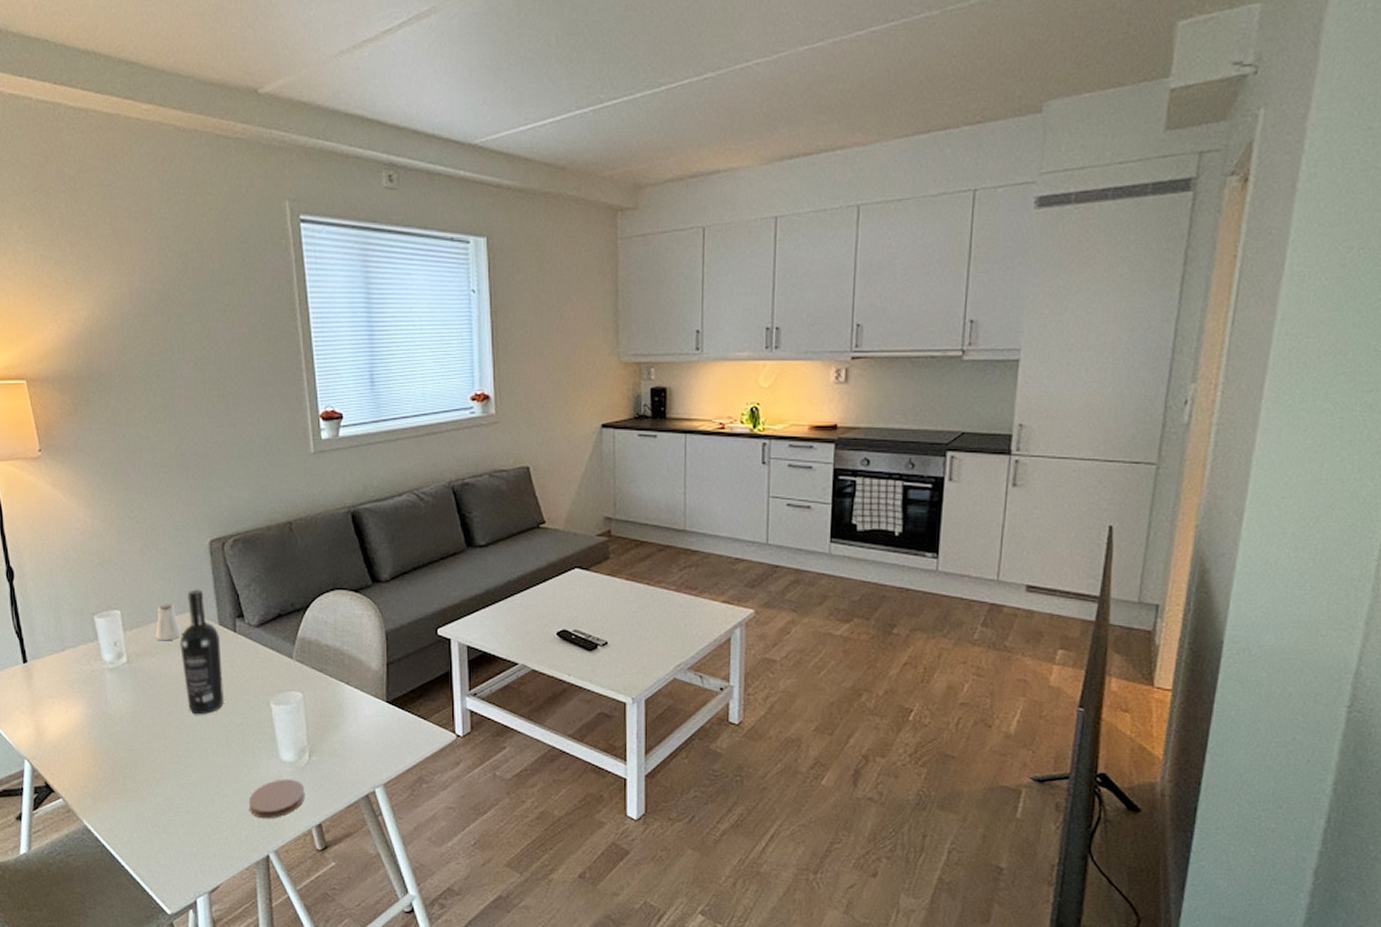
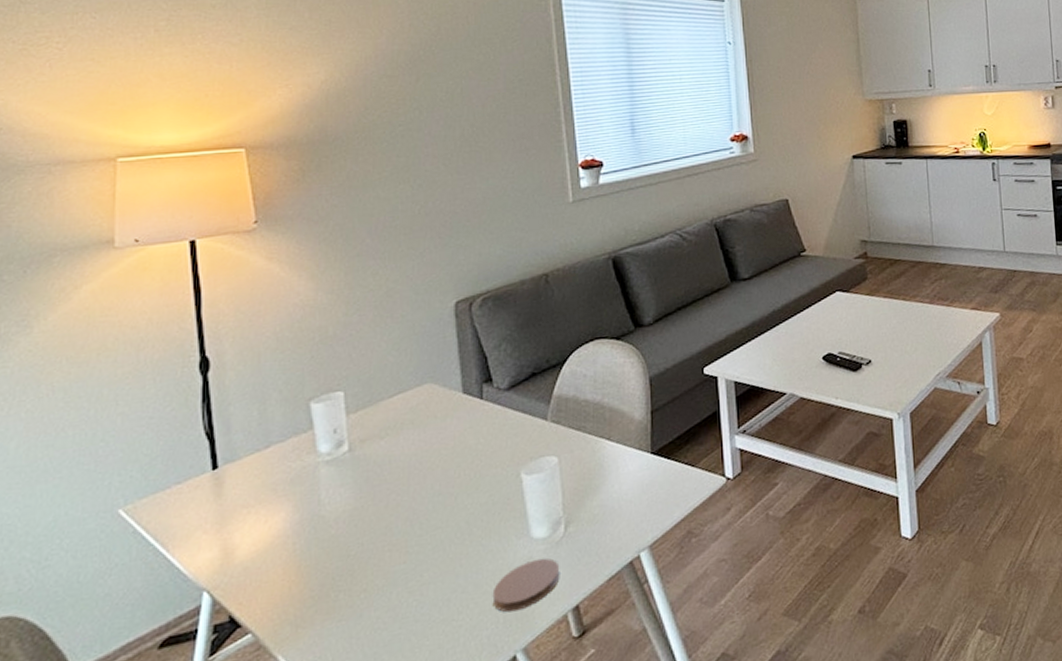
saltshaker: present [156,603,182,641] -> none [387,375,419,421]
wine bottle: present [180,589,224,715] -> none [415,356,466,501]

